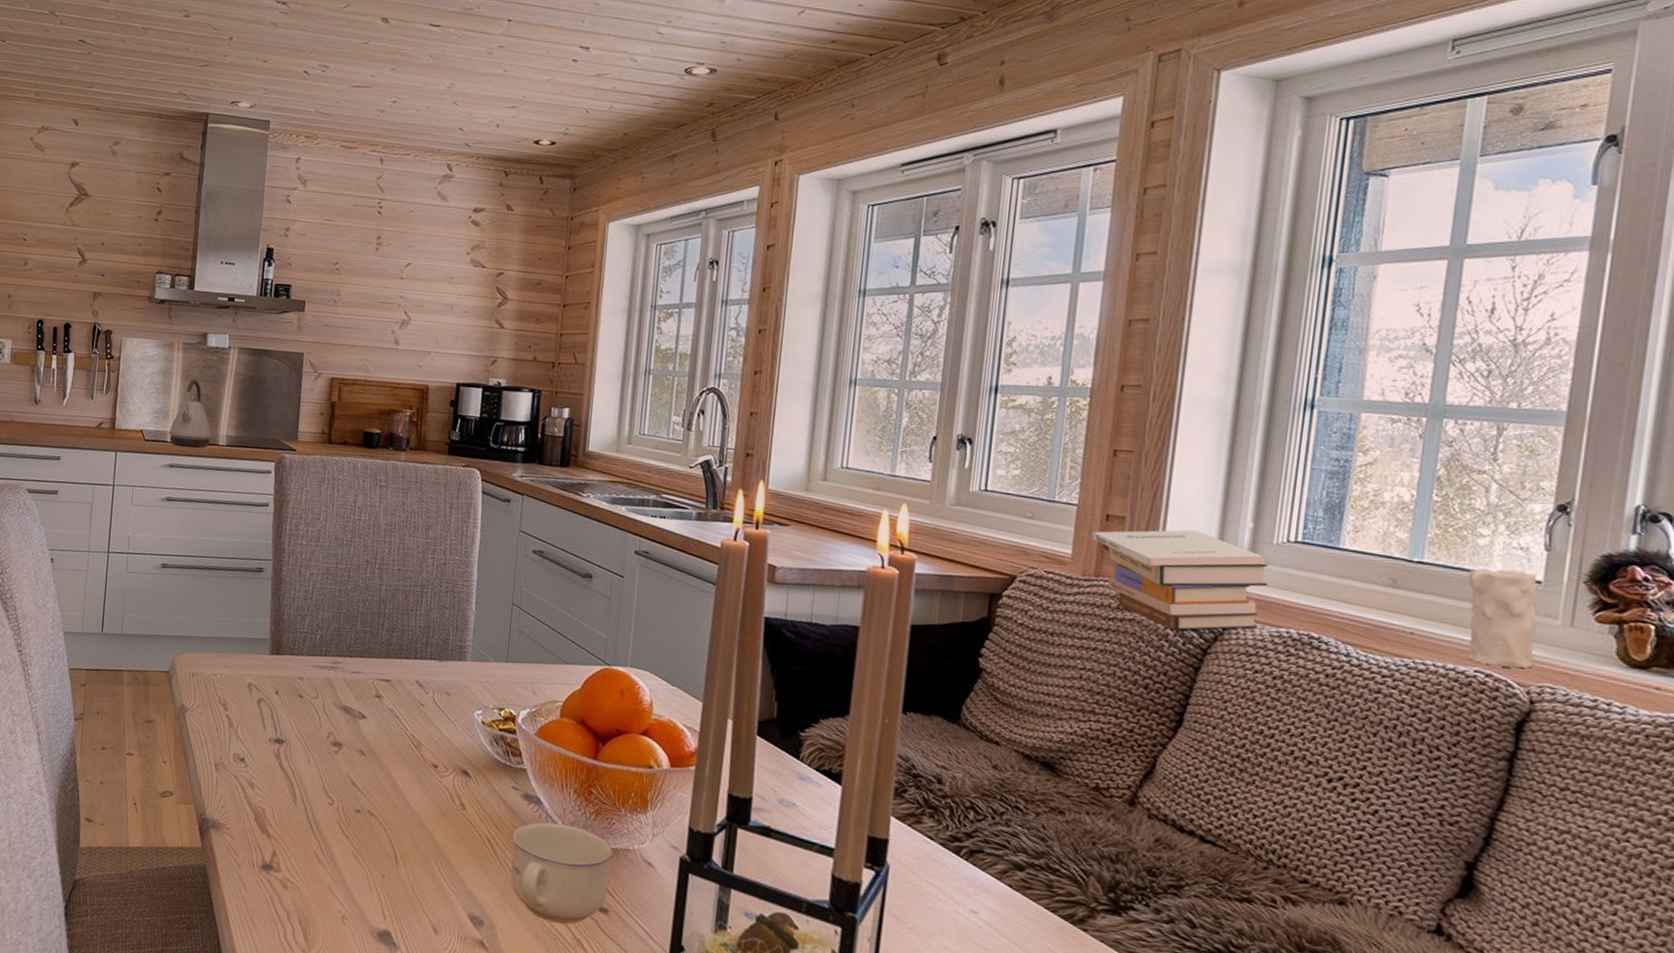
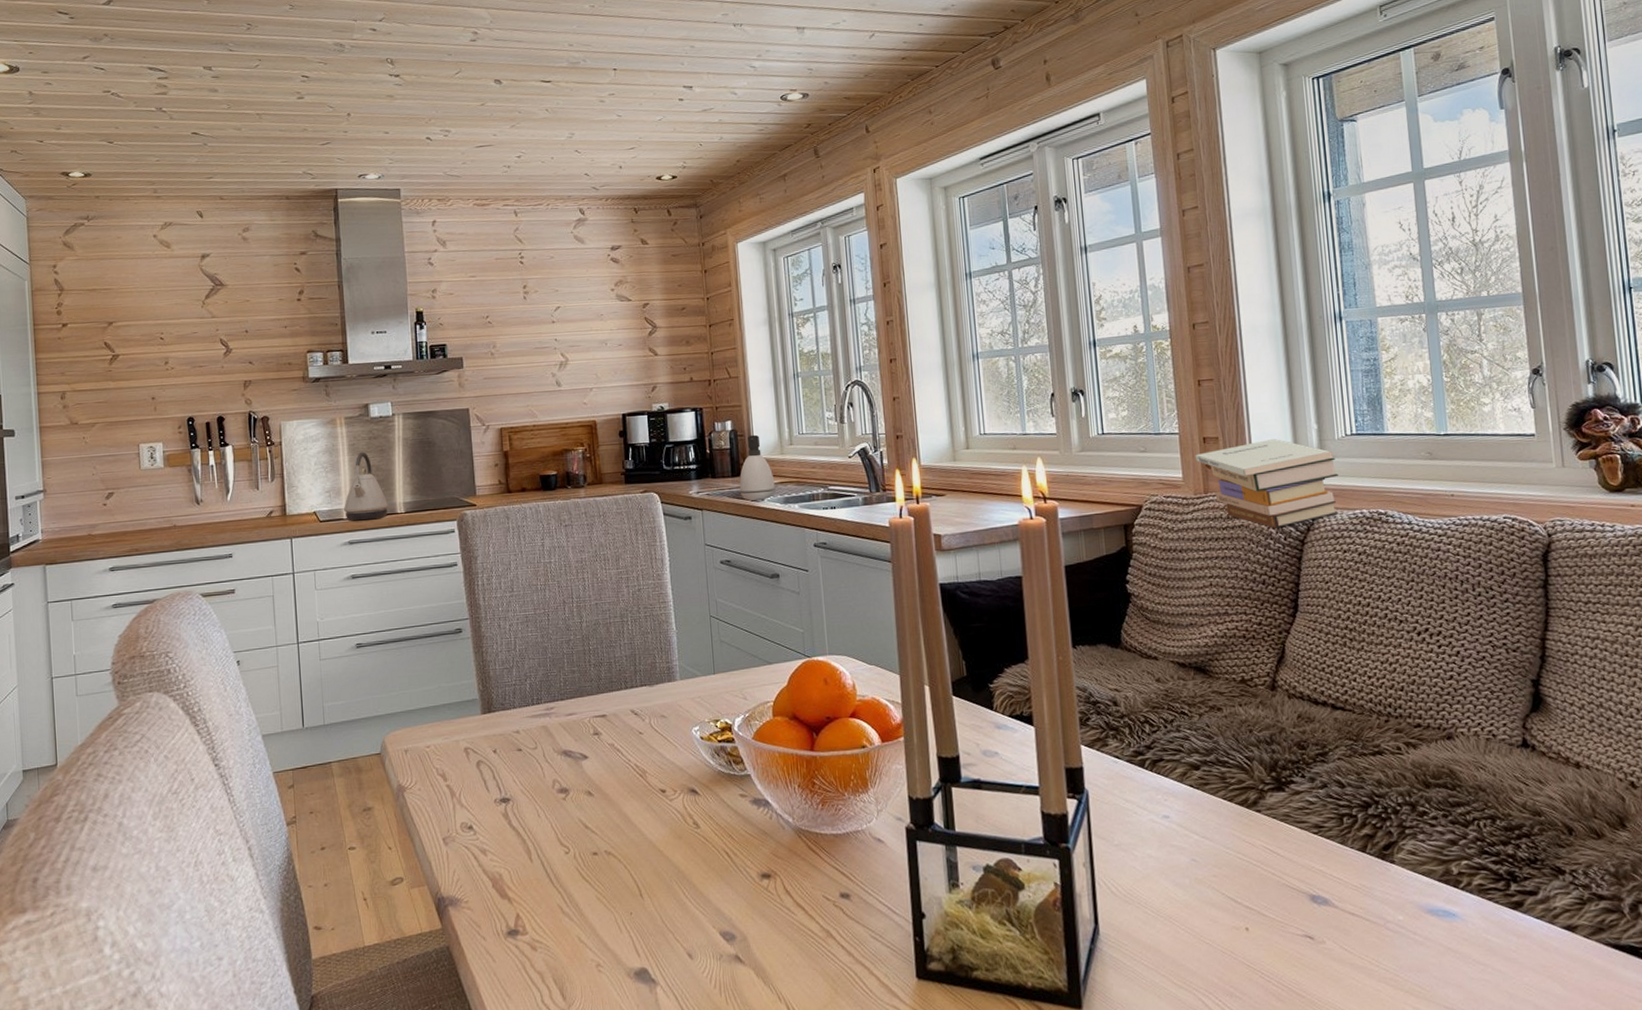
cup: present [510,822,613,924] -> none [748,819,846,919]
soap dispenser: none [565,426,605,497] -> present [739,434,776,502]
candle: present [1467,568,1538,669] -> none [1483,428,1544,511]

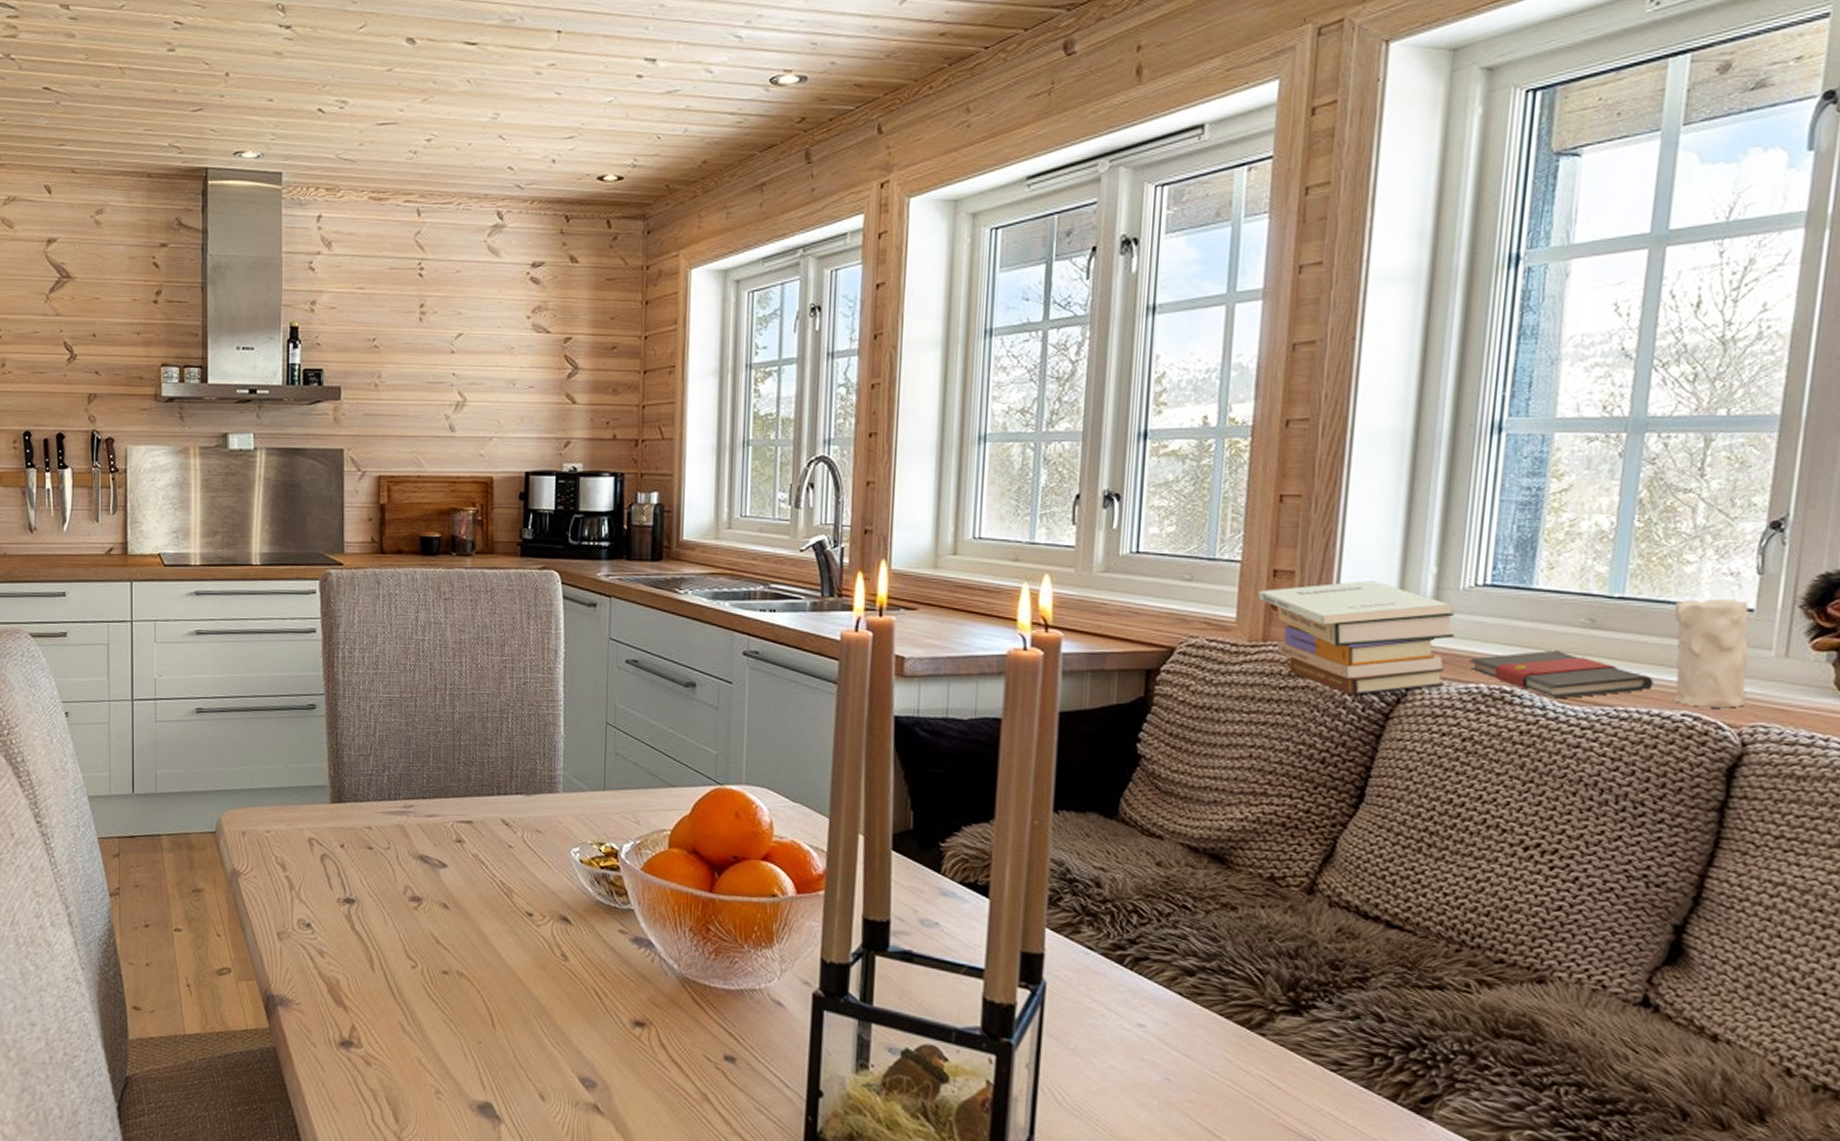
kettle: present [343,451,388,522] -> none [191,489,242,571]
soap dispenser: present [739,434,776,502] -> none [659,511,704,593]
book: none [1351,478,1480,515] -> present [1468,650,1654,699]
candle: none [1483,428,1544,511] -> present [1674,599,1749,709]

